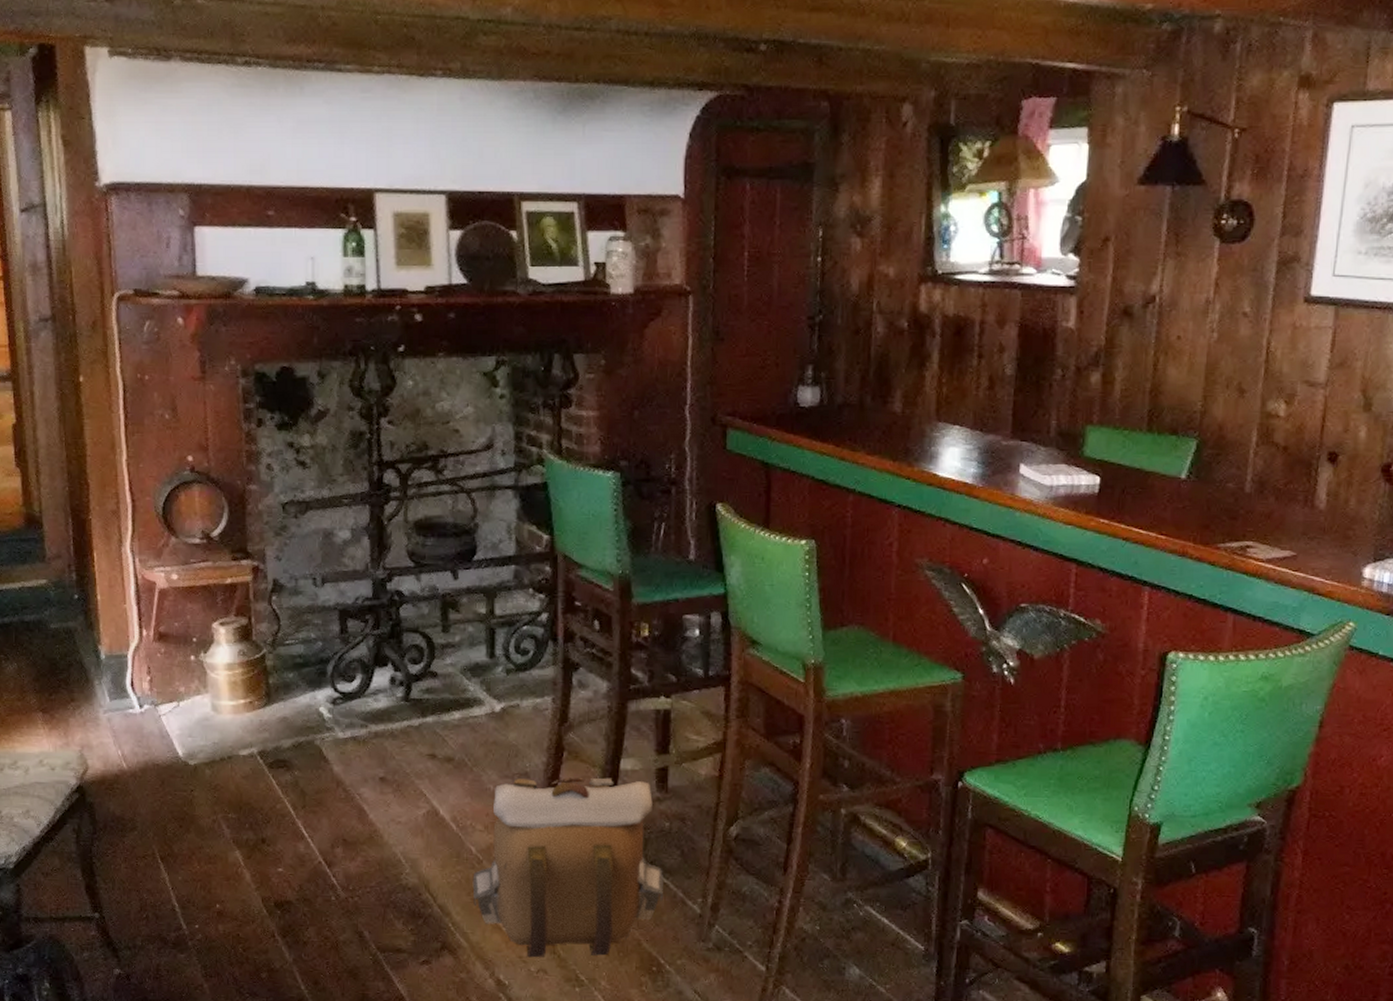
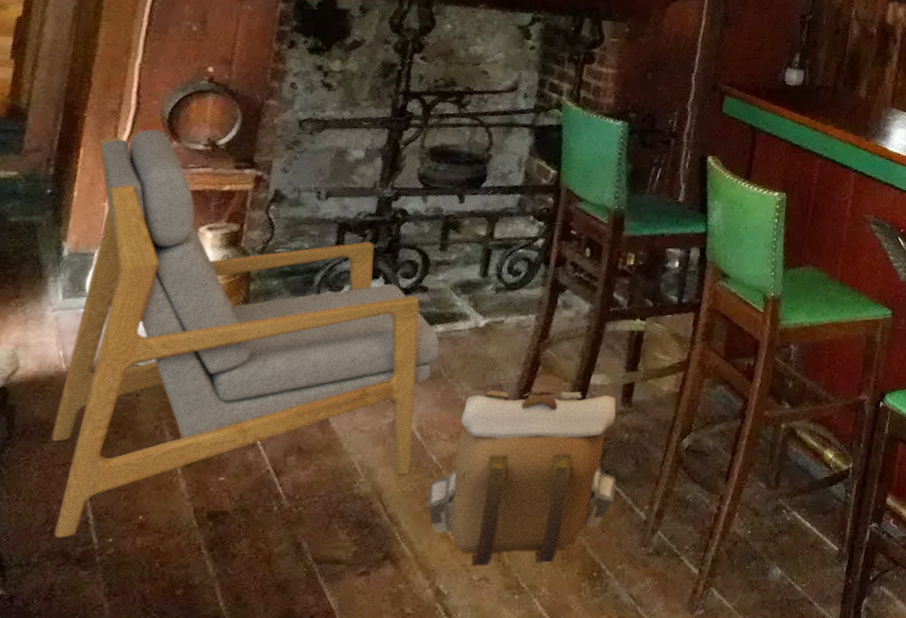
armchair: none [107,526,460,924] -> present [51,129,440,538]

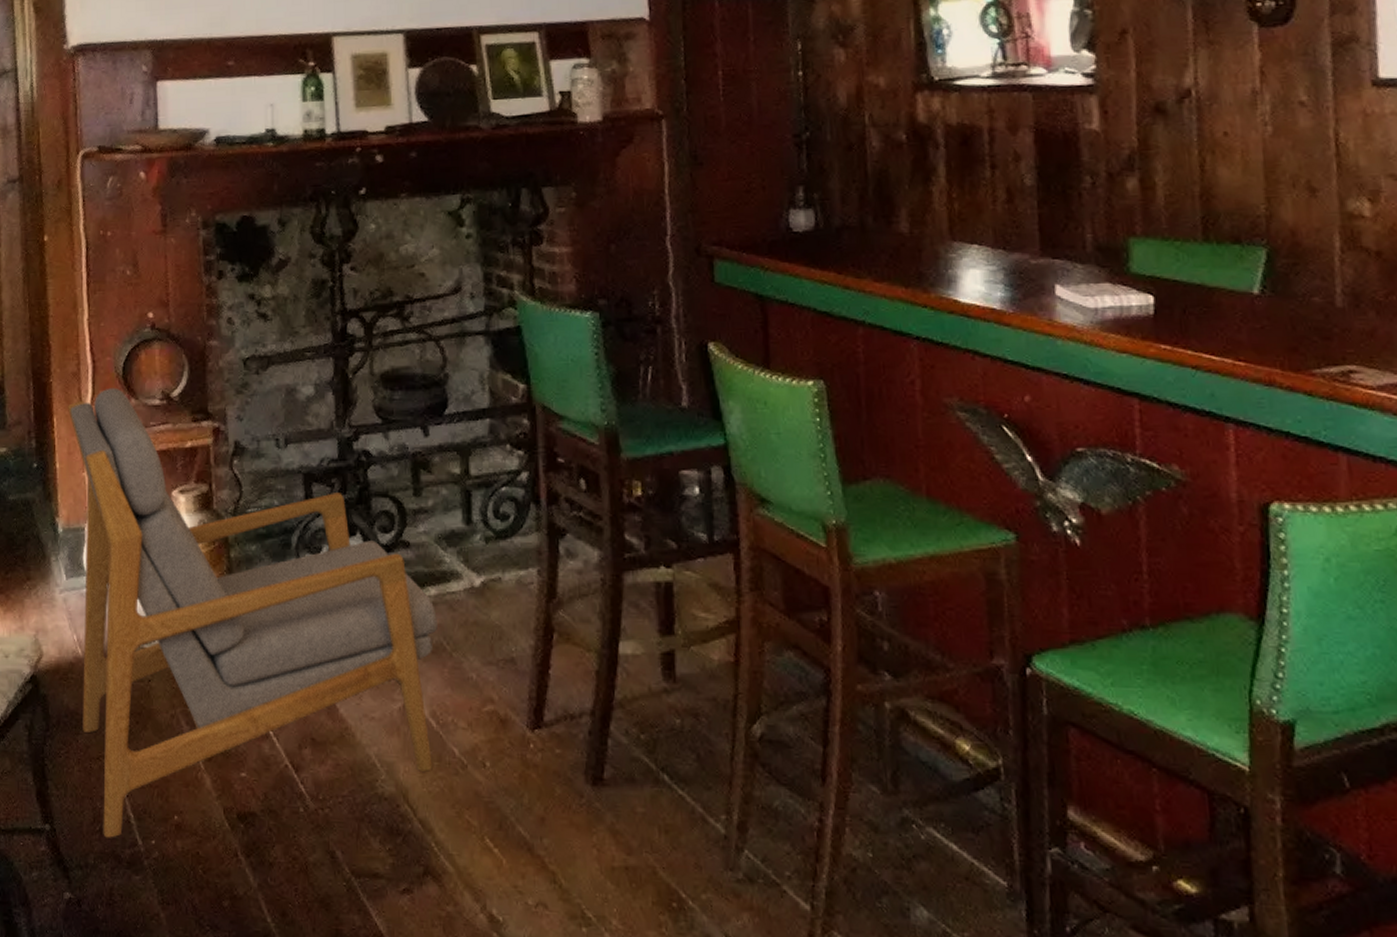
backpack: present [425,390,616,566] -> none [456,664,679,888]

